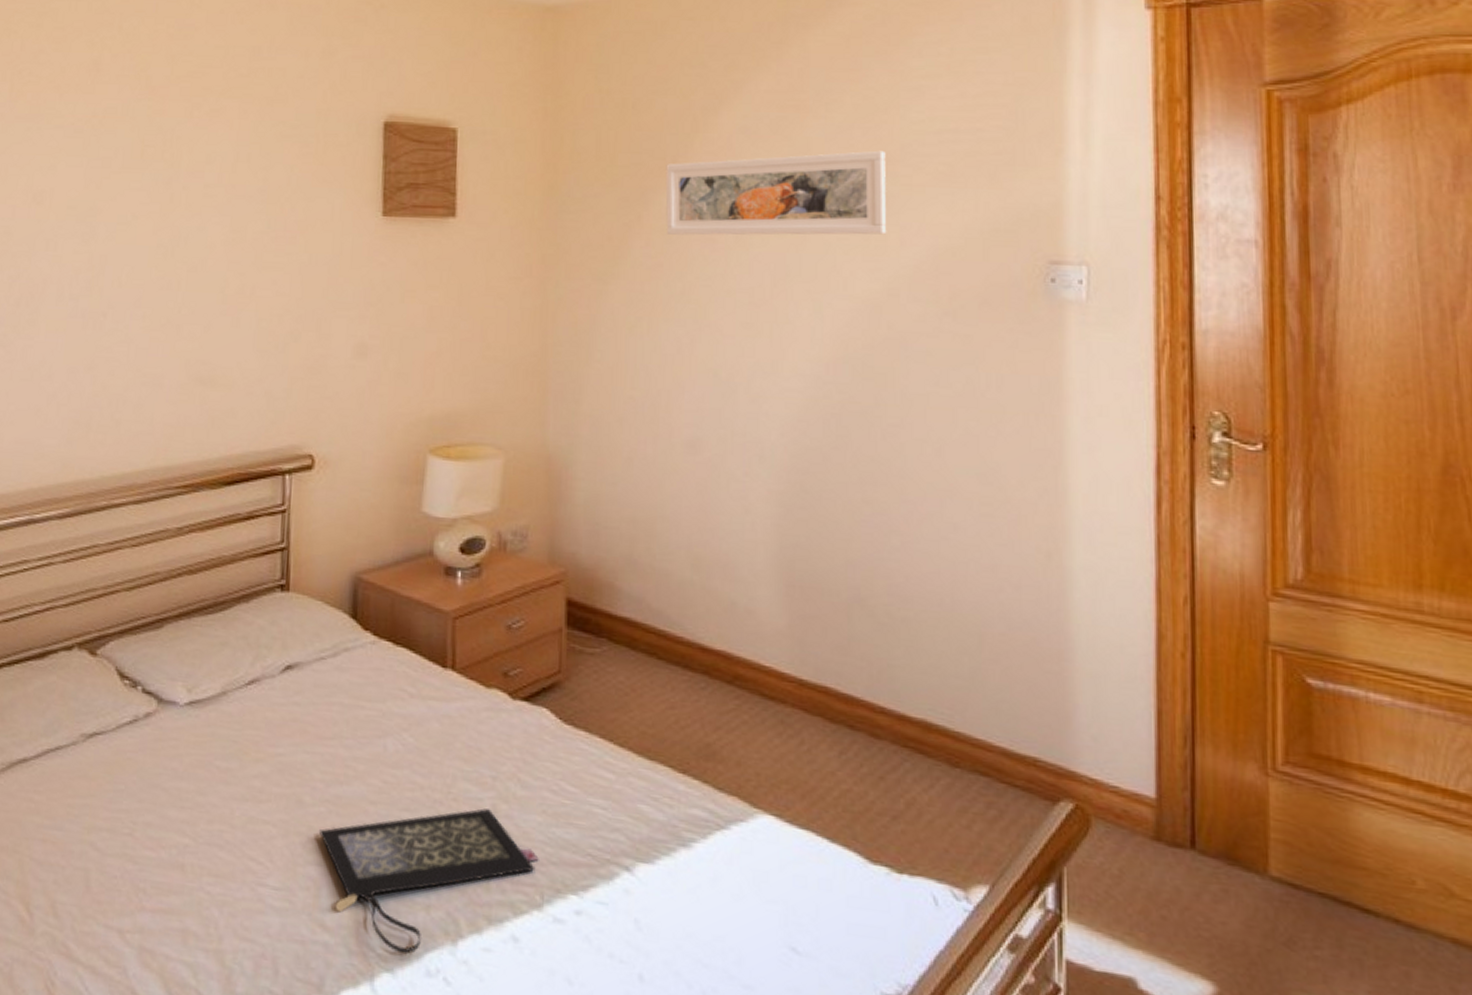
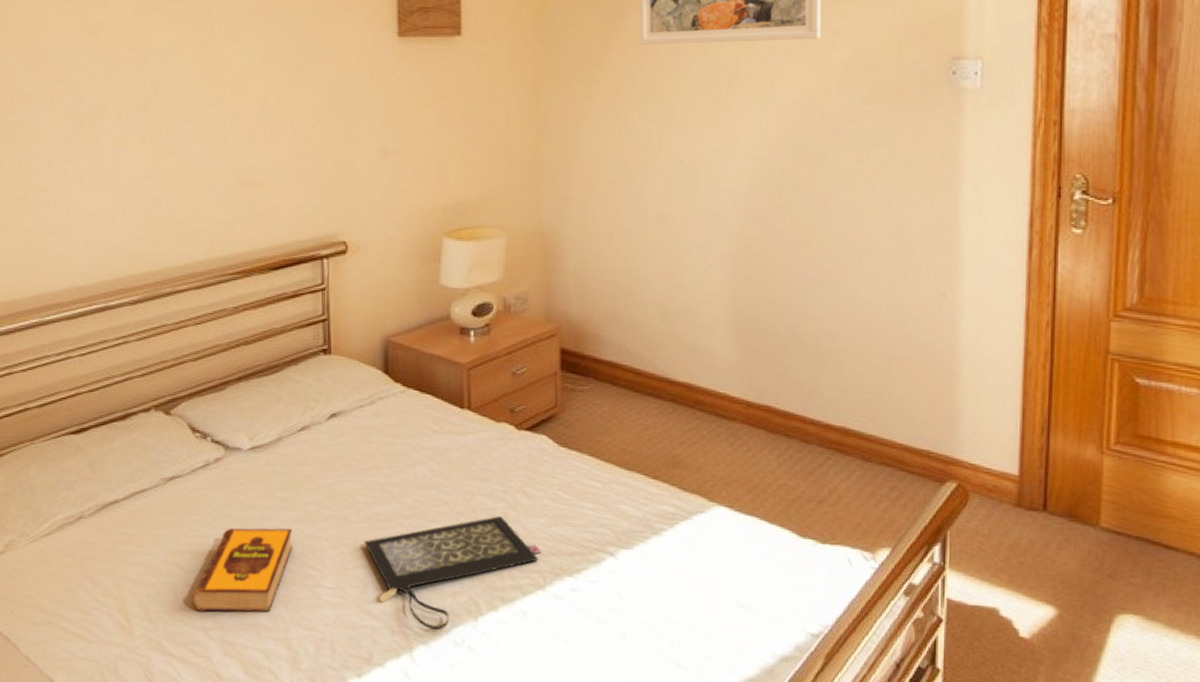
hardback book: none [106,802,234,914] -> present [191,527,294,612]

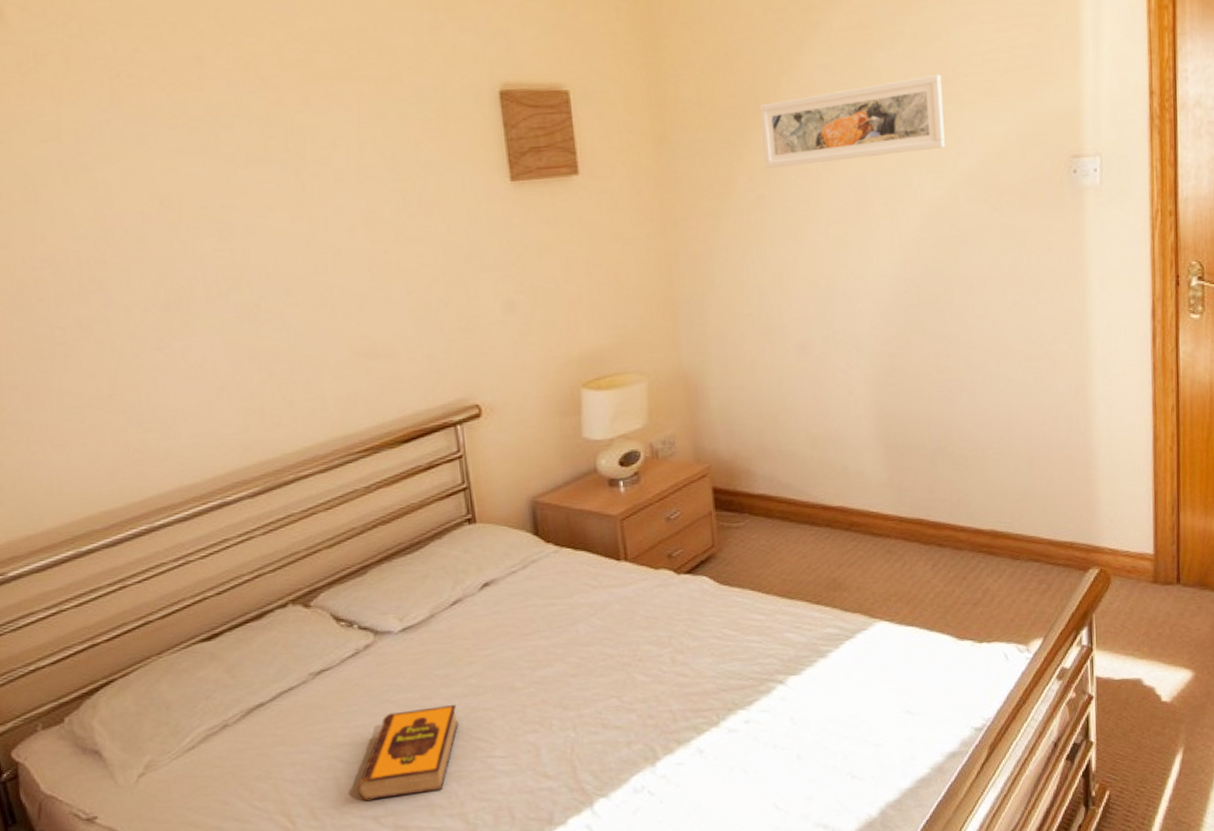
clutch bag: present [363,516,542,631] -> none [531,661,713,782]

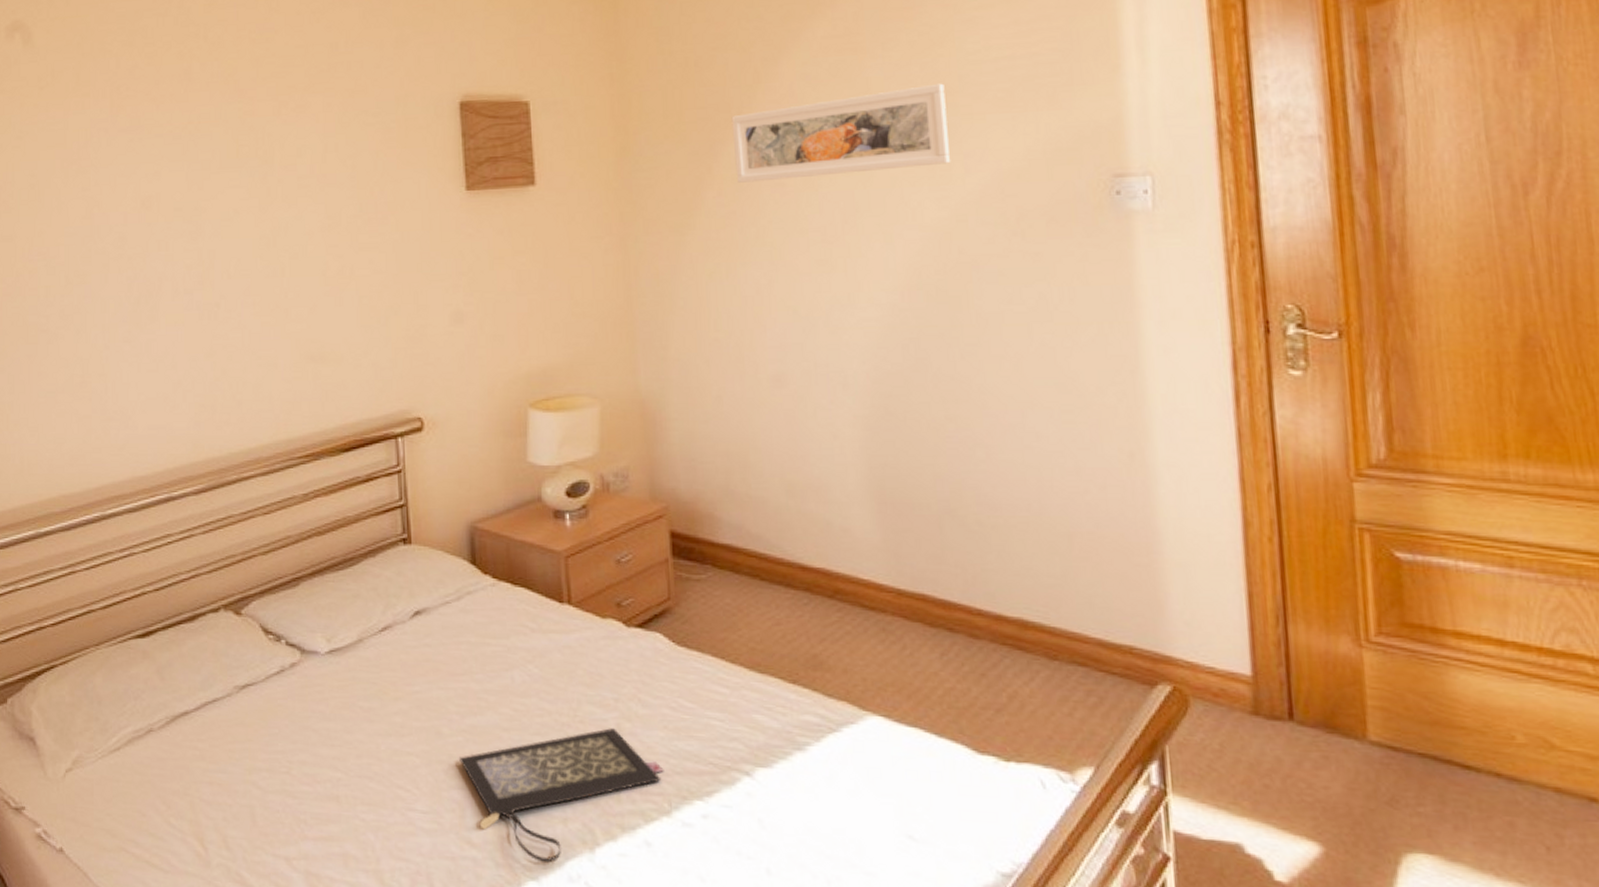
hardback book: present [356,704,459,802] -> none [271,742,381,839]
clutch bag: none [531,661,713,782] -> present [458,728,664,864]

